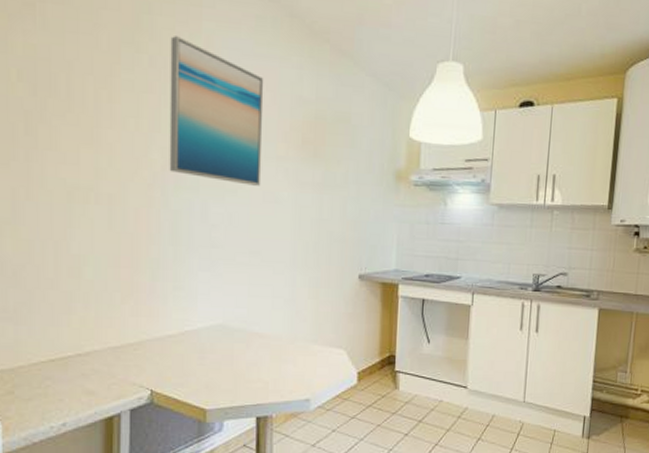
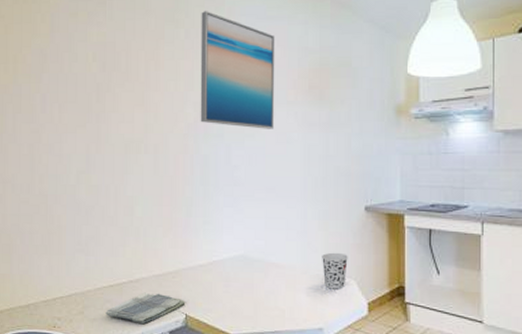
dish towel: none [45,367,151,402] -> present [106,292,186,324]
cup: none [311,321,339,360] -> present [322,252,348,290]

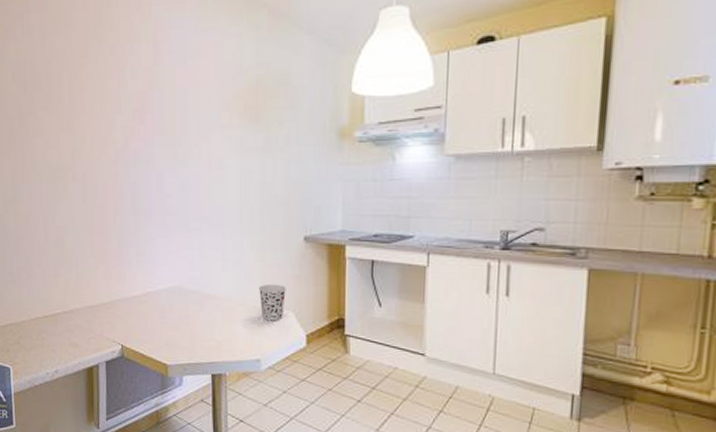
dish towel: present [106,292,186,324] -> none [42,323,121,354]
wall art: present [200,11,275,129] -> none [126,24,208,155]

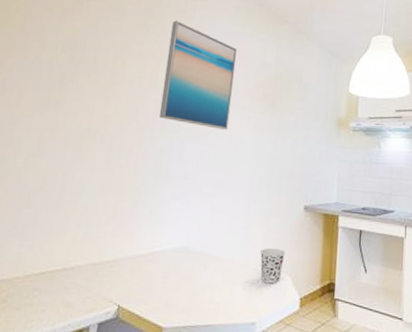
wall art: none [126,24,208,155] -> present [159,21,238,130]

